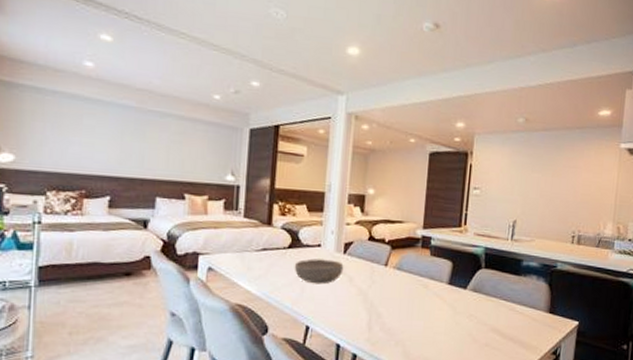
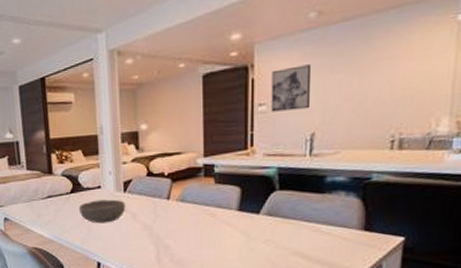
wall art: none [483,160,518,199] -> present [271,64,312,112]

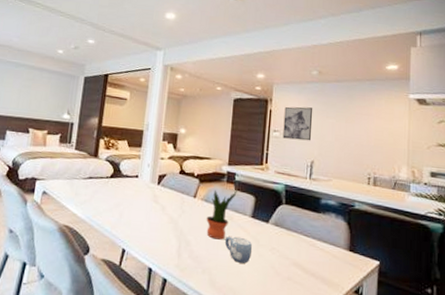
bowl: present [78,199,126,224] -> none [114,188,158,212]
potted plant: none [185,182,219,240] -> present [206,189,238,240]
mug: none [208,233,243,260] -> present [224,236,253,264]

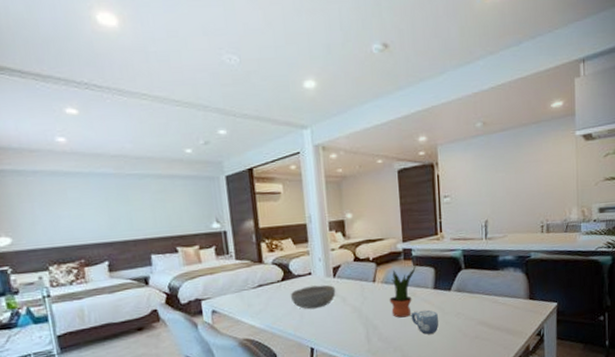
bowl: none [114,188,158,212] -> present [290,284,336,310]
wall art: present [282,106,313,141] -> none [452,164,483,203]

